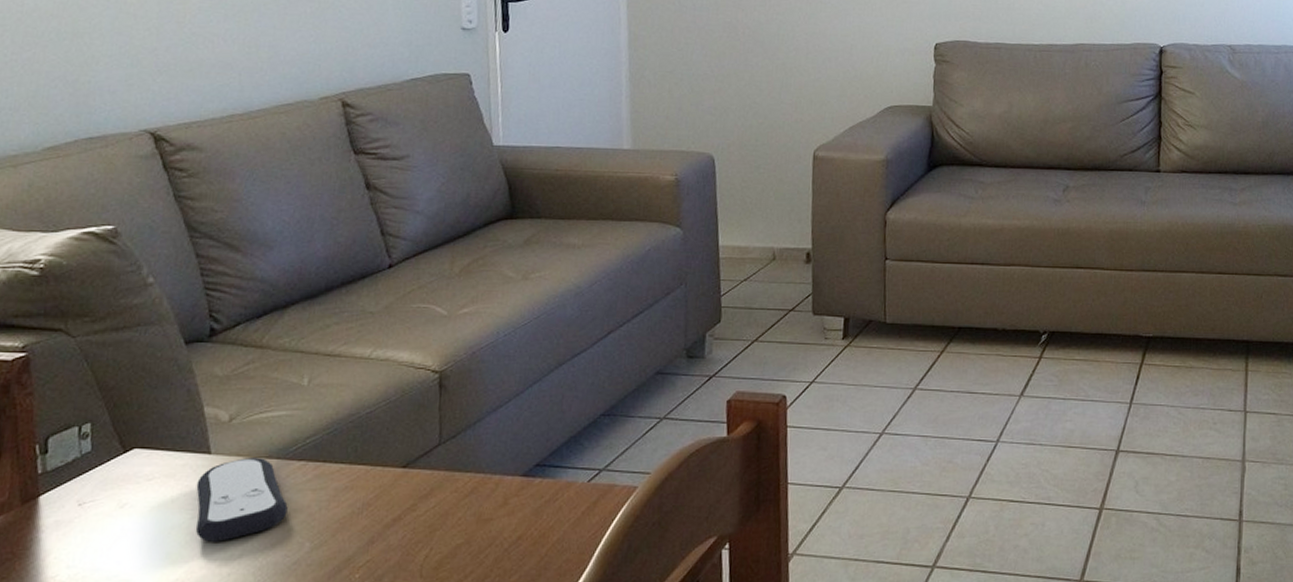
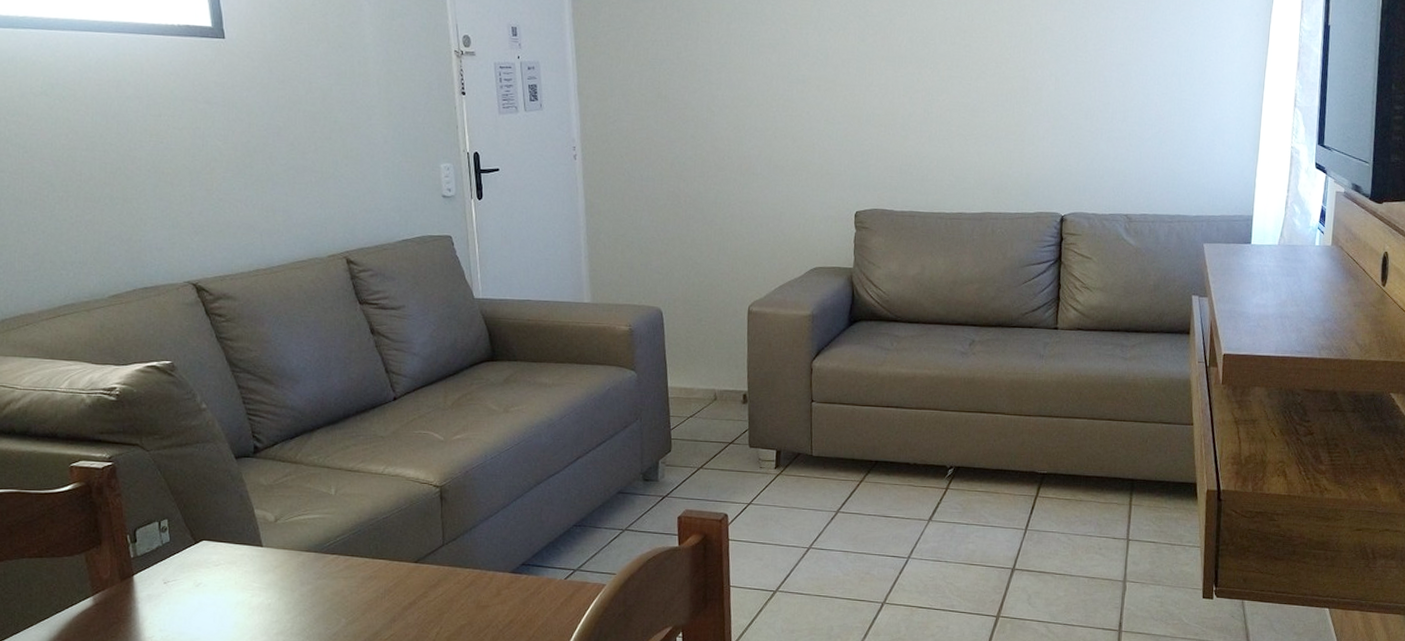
remote control: present [195,458,288,542] -> none [253,551,326,616]

